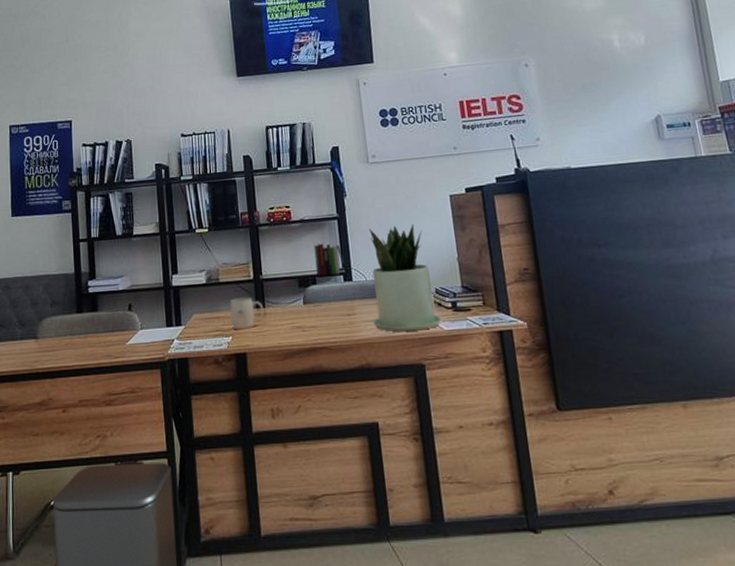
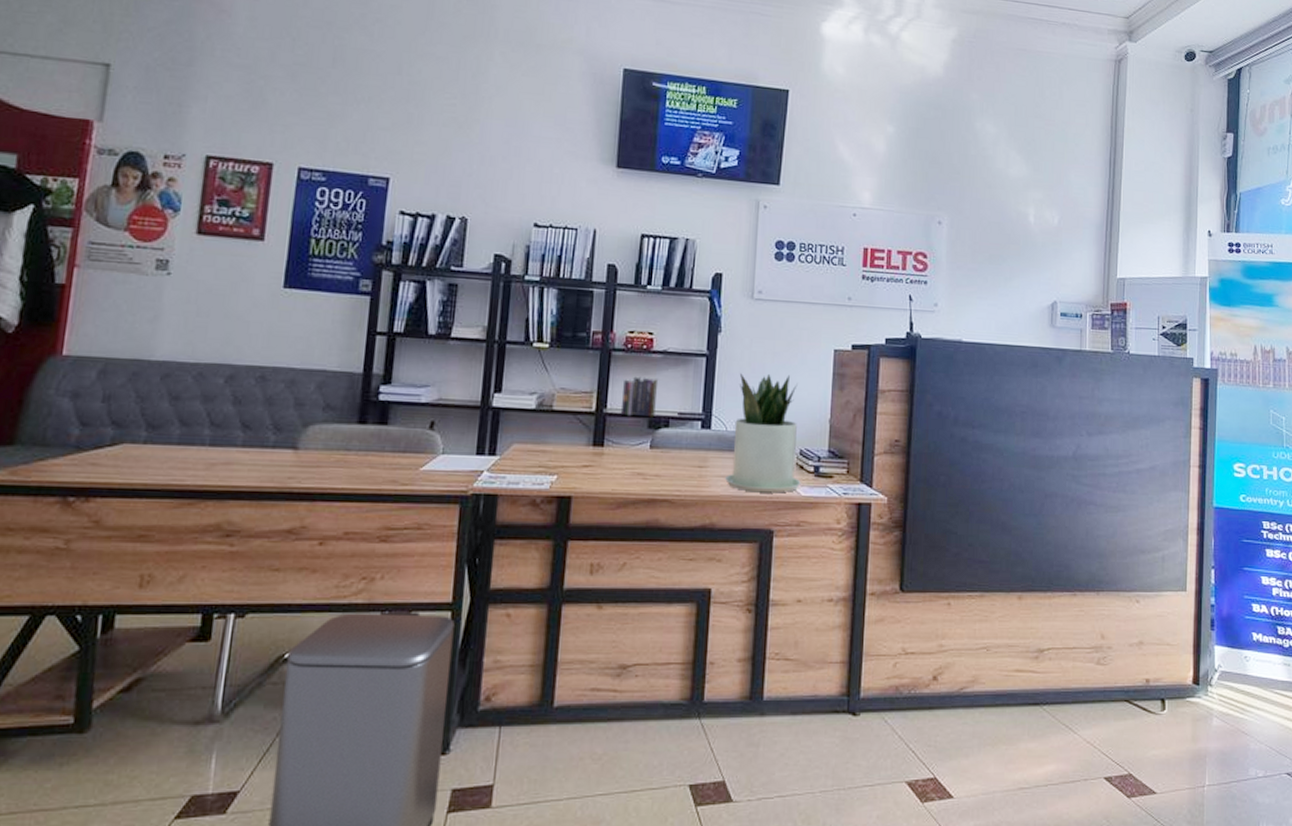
mug: present [229,297,265,330] -> none [558,431,602,469]
books: none [272,243,303,279] -> present [620,376,659,418]
books: present [313,242,349,276] -> none [671,380,708,420]

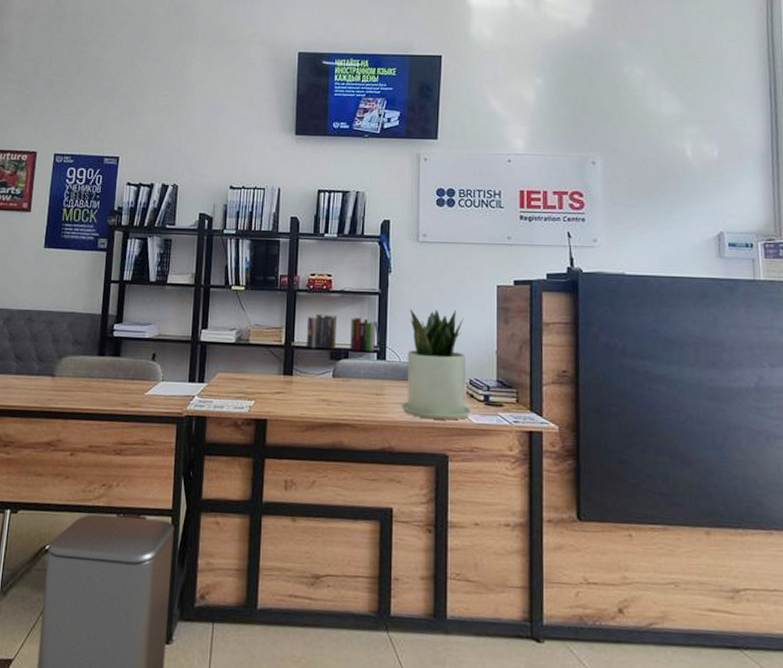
books: none [671,380,708,420] -> present [350,316,383,352]

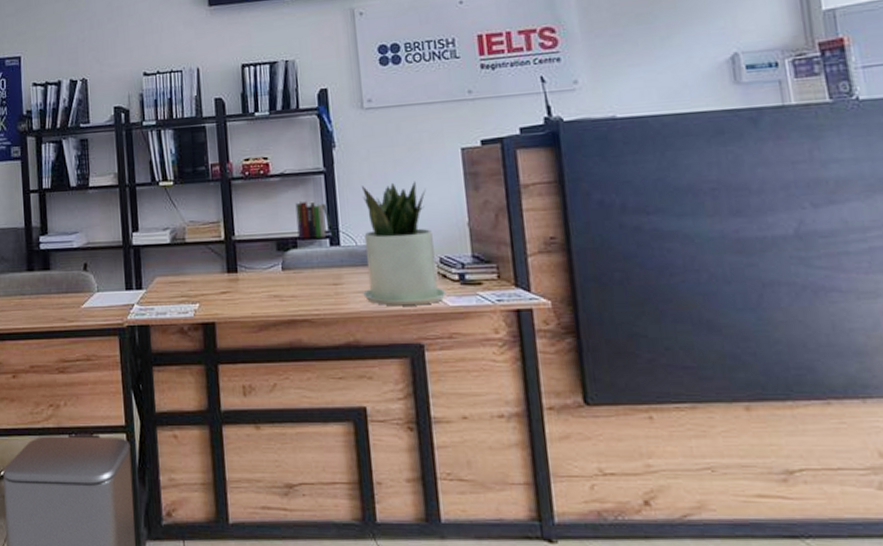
books: present [306,313,338,350] -> none [247,200,282,241]

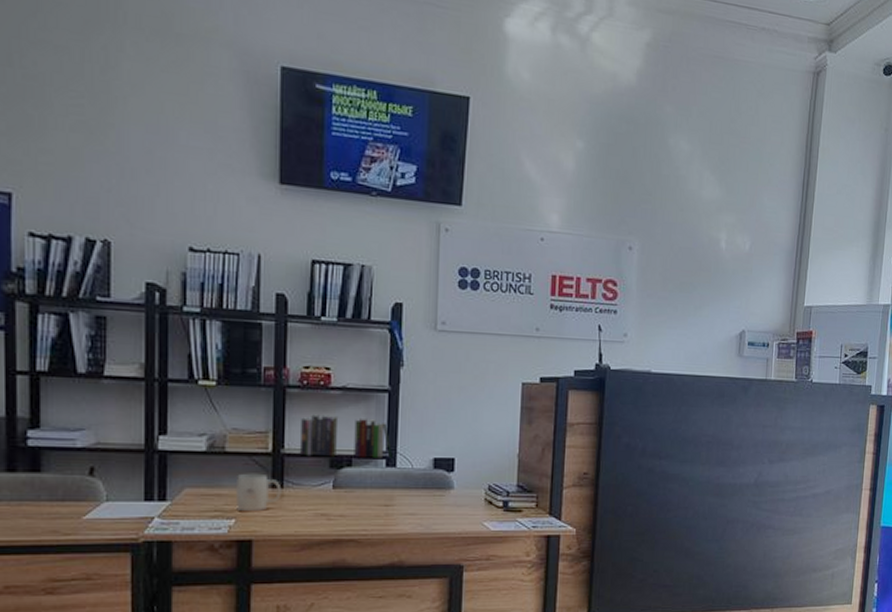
mug: none [196,260,237,297] -> present [235,473,282,512]
books: none [247,200,282,241] -> present [299,414,339,457]
planter: present [361,181,447,306] -> none [413,408,490,529]

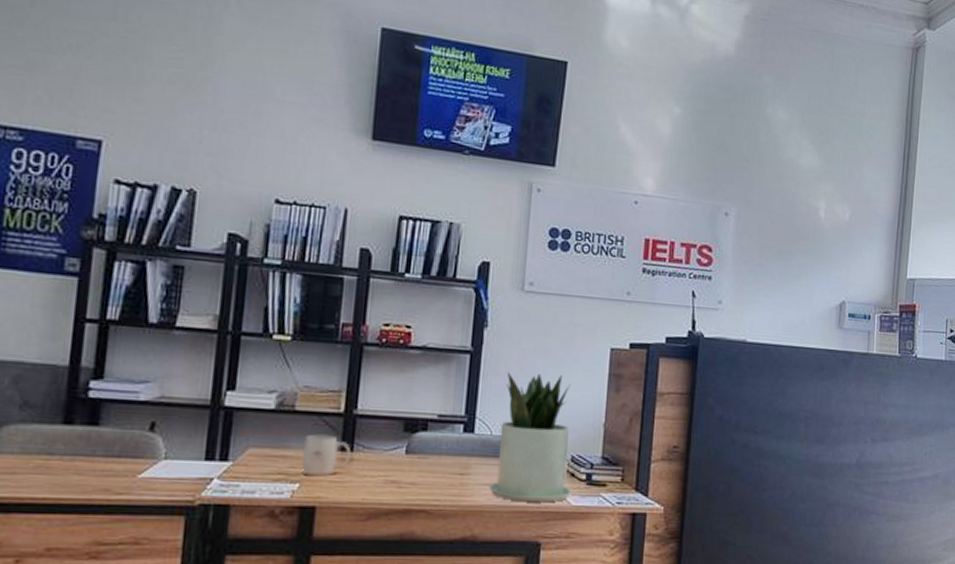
books: present [299,414,339,457] -> none [372,374,417,420]
books: present [354,417,393,458] -> none [430,379,472,423]
planter: none [413,408,490,529] -> present [489,372,572,503]

